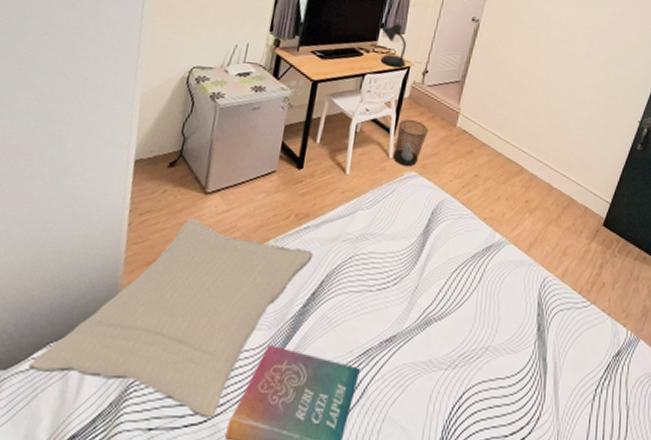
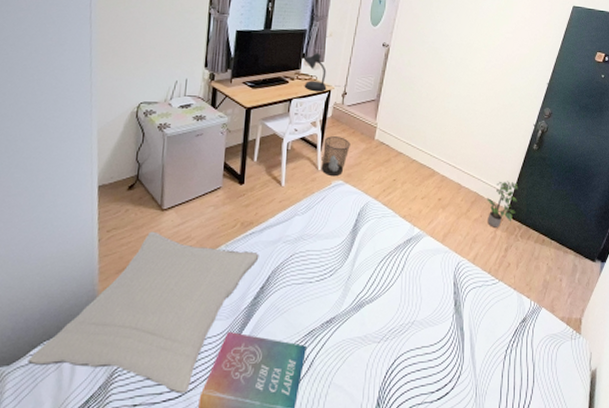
potted plant: none [581,185,619,239] -> present [487,181,519,227]

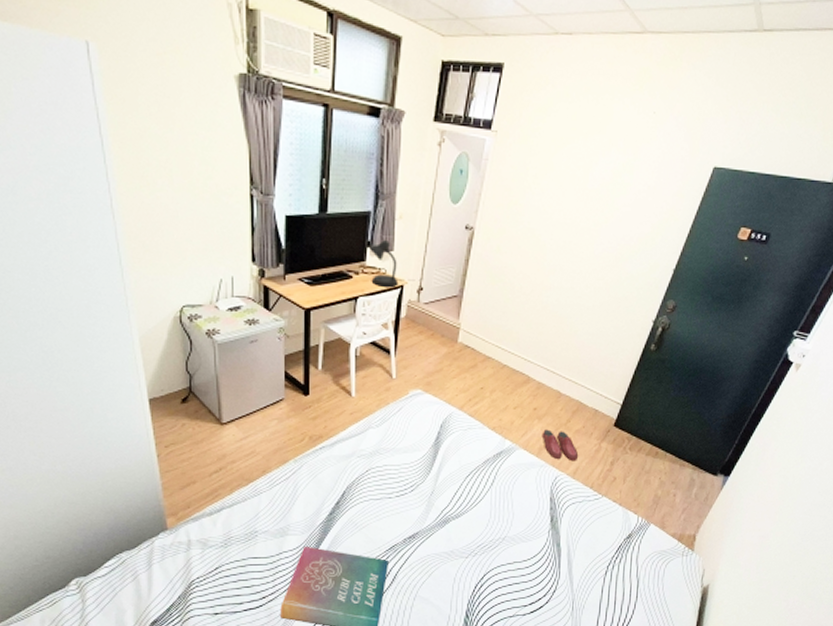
pillow: present [28,231,259,394] -> none [104,446,332,604]
waste bin: present [321,136,350,176] -> none [396,340,429,384]
slippers: none [447,218,476,248] -> present [543,429,578,462]
potted plant: present [487,181,519,227] -> none [591,387,630,439]

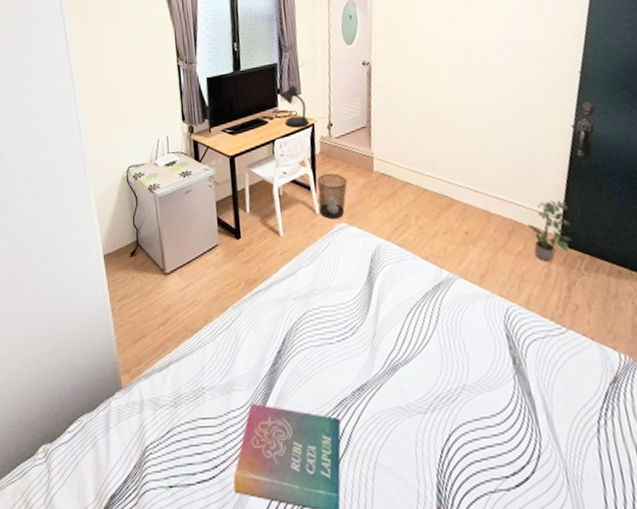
waste bin: none [396,340,429,384] -> present [317,173,347,219]
slippers: present [543,429,578,462] -> none [481,254,527,289]
potted plant: none [591,387,630,439] -> present [528,200,572,261]

